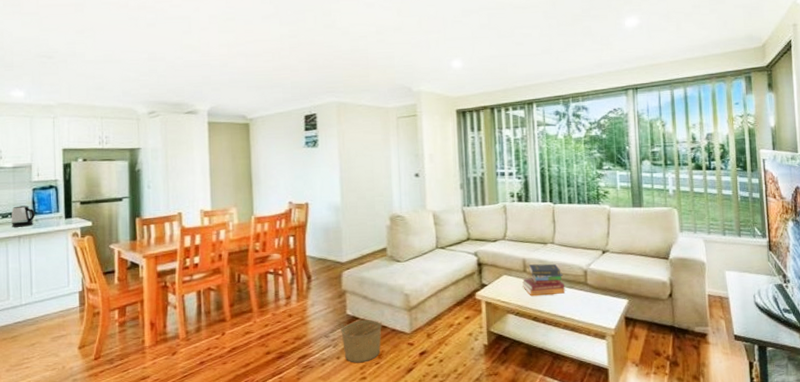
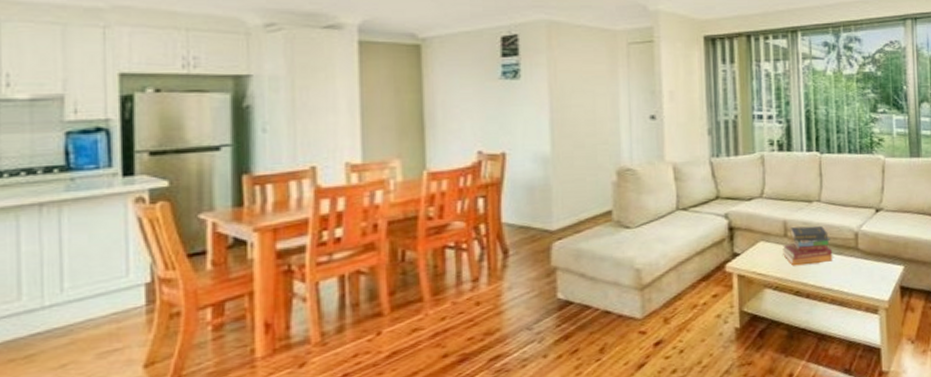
kettle: present [11,205,35,227] -> none [27,157,70,191]
basket: present [341,320,382,363] -> none [549,304,605,362]

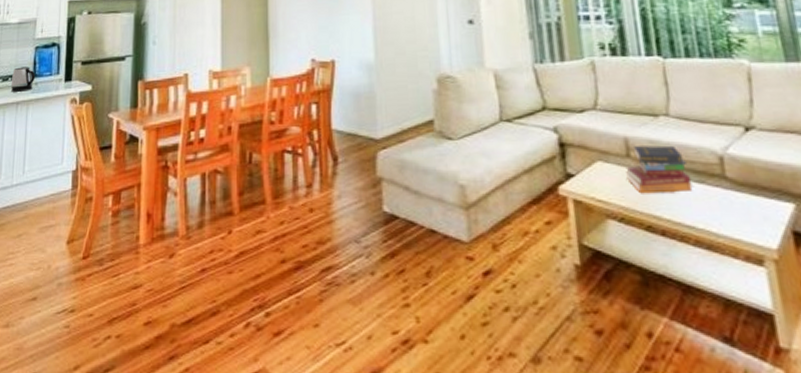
kettle: none [27,157,70,191] -> present [11,66,36,92]

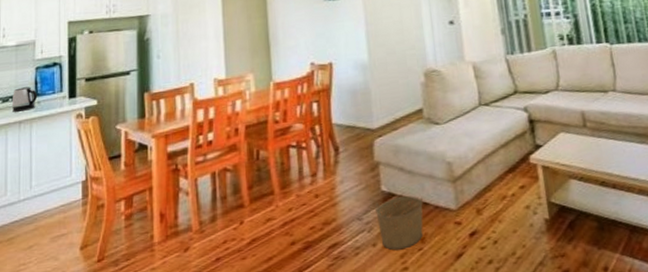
basket: none [375,220,430,282] -> present [375,196,424,251]
books: present [626,145,693,194] -> none [583,115,636,156]

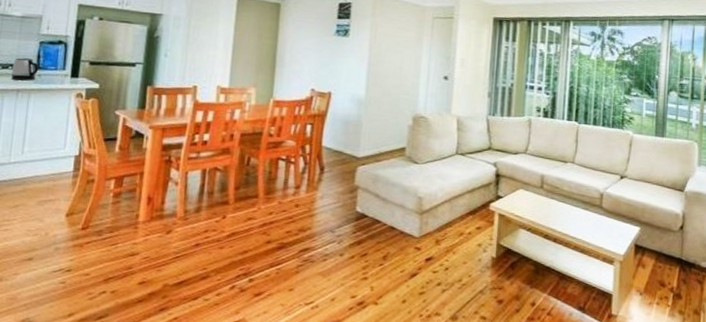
basket: present [375,196,424,251] -> none [347,219,391,263]

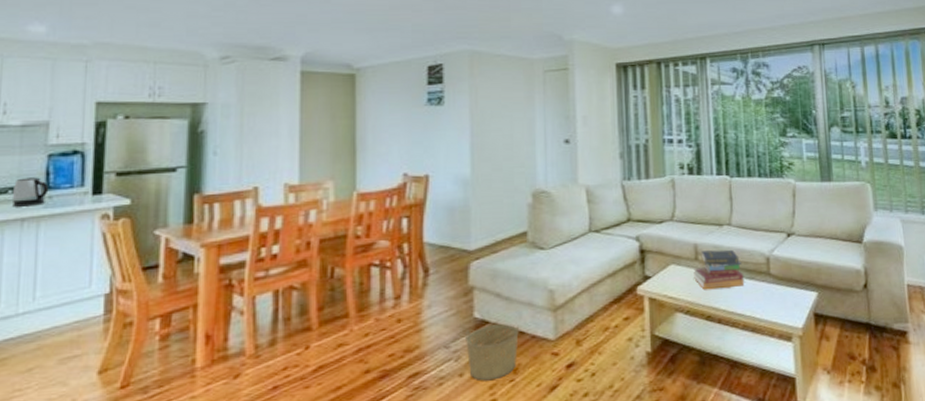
basket: none [347,219,391,263] -> present [465,324,519,381]
books: none [538,181,580,214] -> present [694,249,745,290]

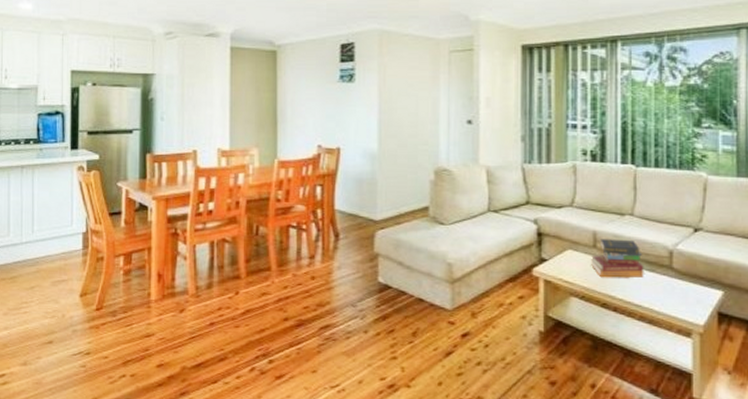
kettle: present [12,177,49,207] -> none [15,132,40,156]
basket: present [465,324,519,381] -> none [370,290,418,340]

